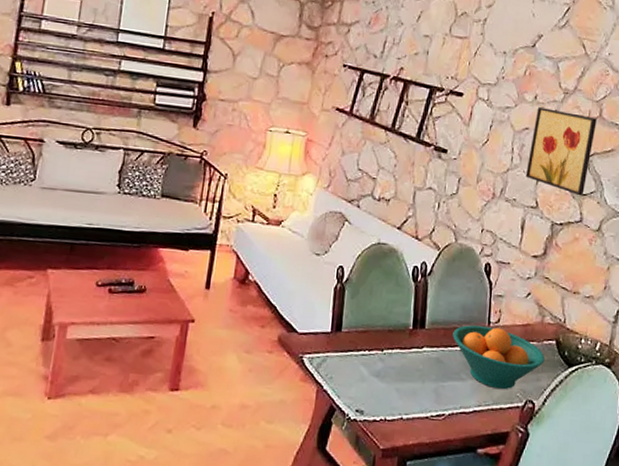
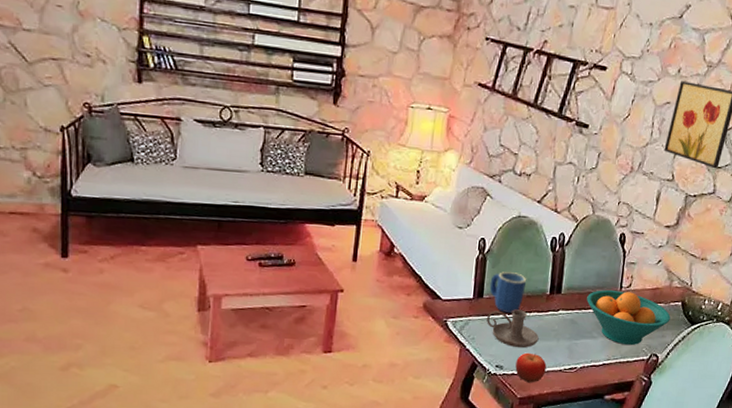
candle holder: none [345,345,402,391] -> present [487,309,539,349]
mug: none [348,303,388,349] -> present [489,272,527,313]
fruit: none [377,395,412,432] -> present [515,352,547,383]

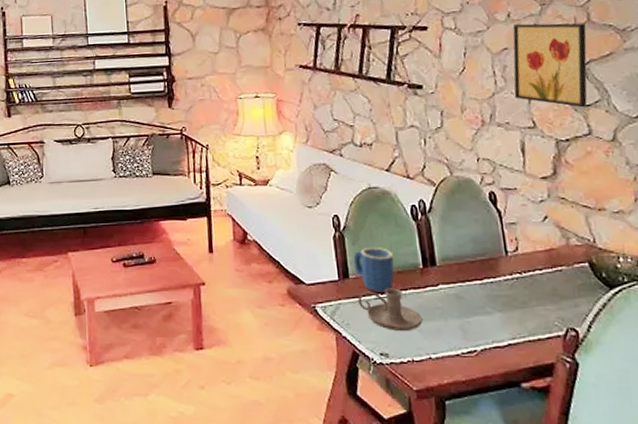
fruit: present [515,352,547,383] -> none [402,336,440,372]
fruit bowl: present [587,290,671,346] -> none [468,256,580,320]

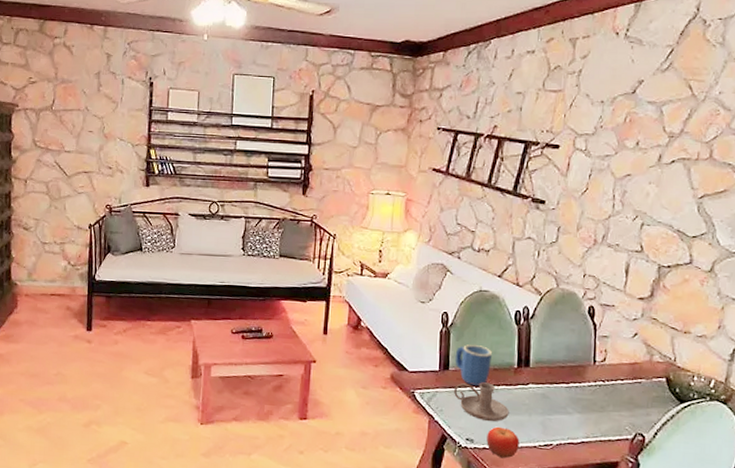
fruit: none [402,336,440,372] -> present [486,426,520,459]
wall art: present [512,23,588,108] -> none [628,153,707,239]

